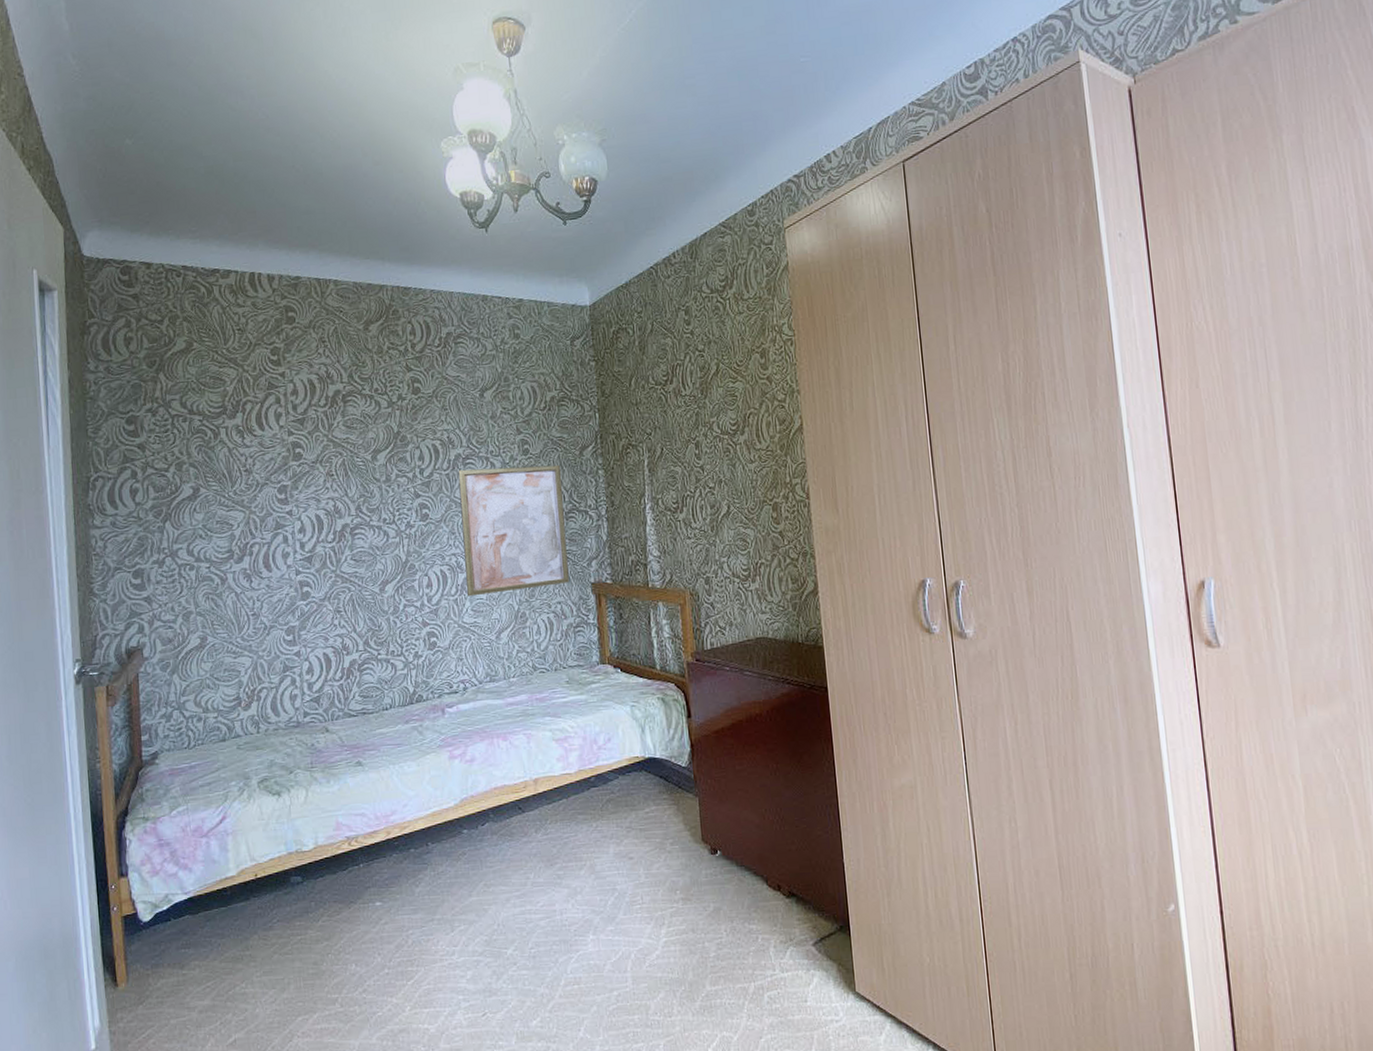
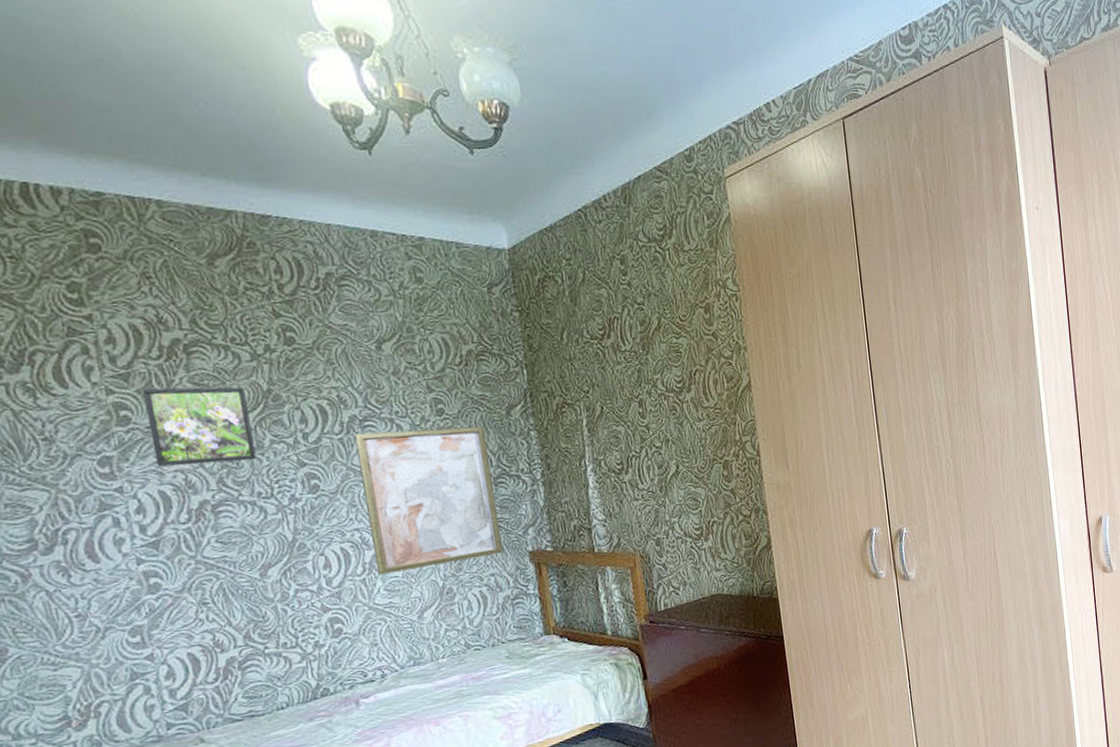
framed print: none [312,429,385,495] -> present [142,386,257,467]

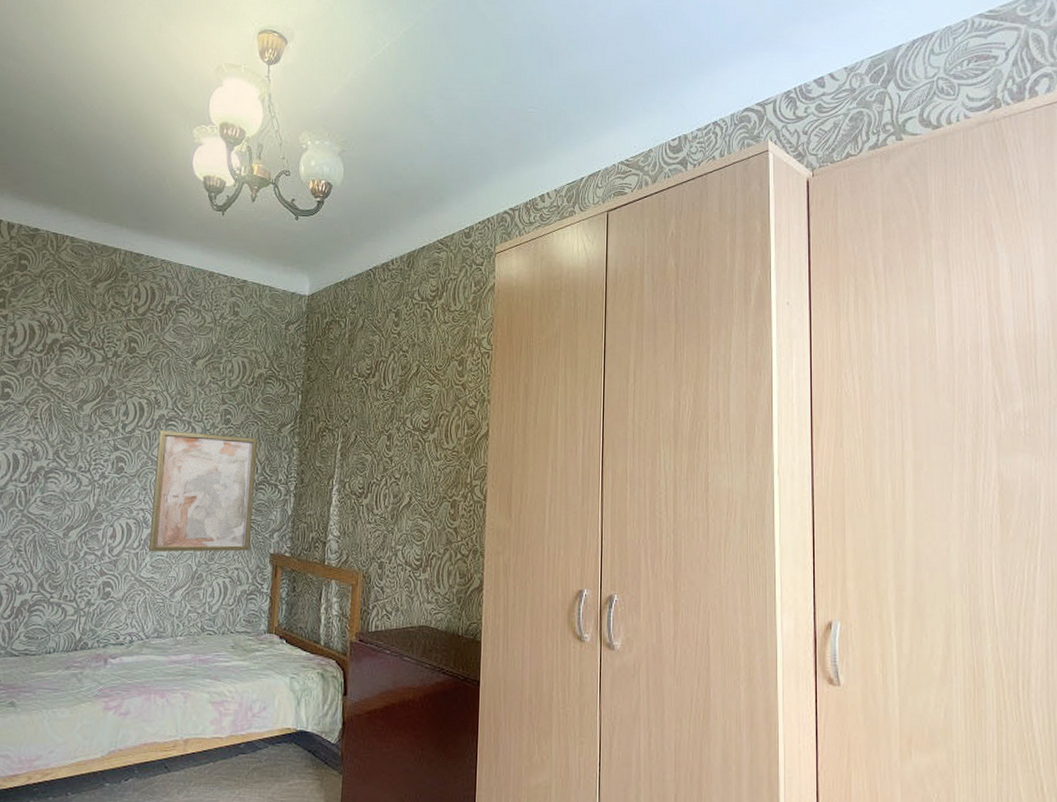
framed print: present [142,386,257,467] -> none [17,374,91,440]

